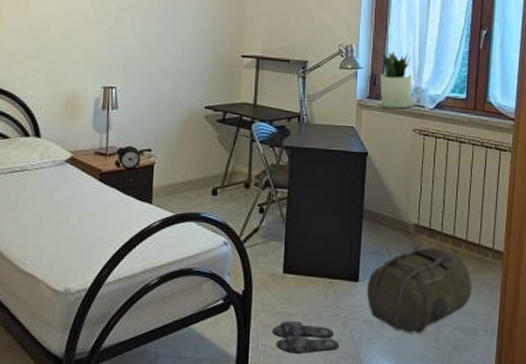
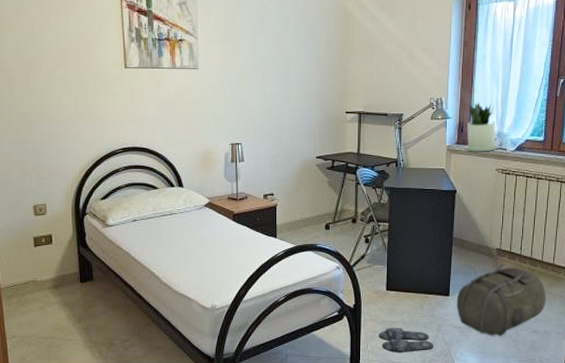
alarm clock: present [113,146,144,170] -> none [243,191,268,211]

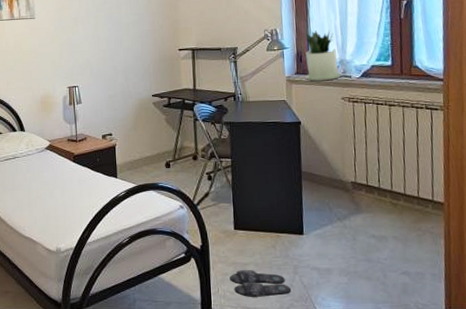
backpack: present [456,263,546,336] -> none [311,198,415,278]

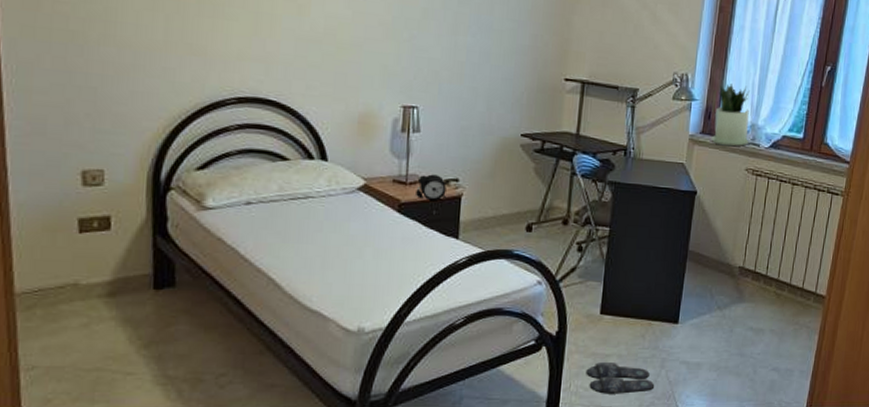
alarm clock: none [83,132,106,152] -> present [414,174,450,202]

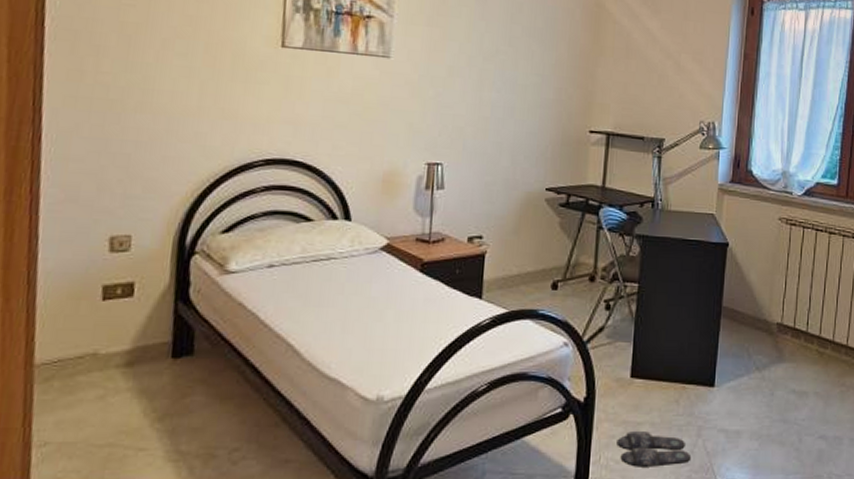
alarm clock: present [414,174,450,202] -> none [437,232,474,260]
planter: present [711,84,750,147] -> none [741,131,782,196]

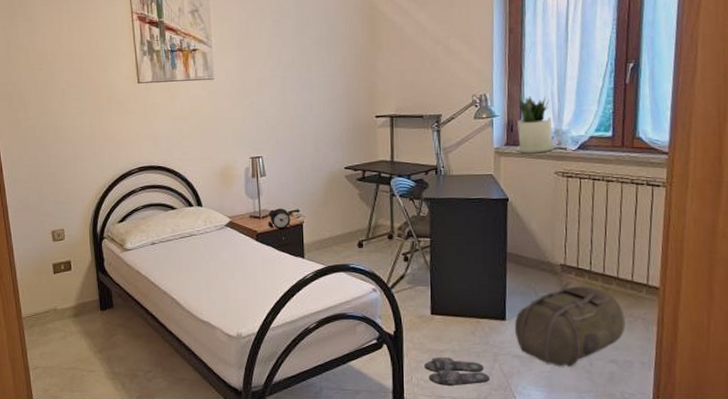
alarm clock: none [437,232,474,260] -> present [267,208,293,230]
backpack: none [723,343,838,443] -> present [514,281,625,366]
planter: none [741,131,782,196] -> present [516,95,556,154]

